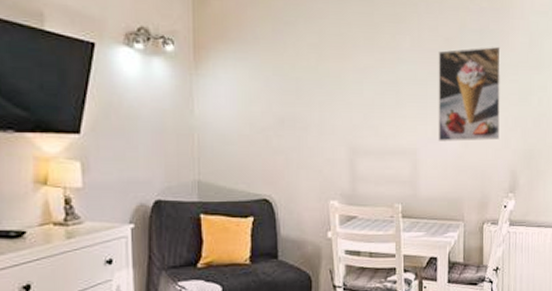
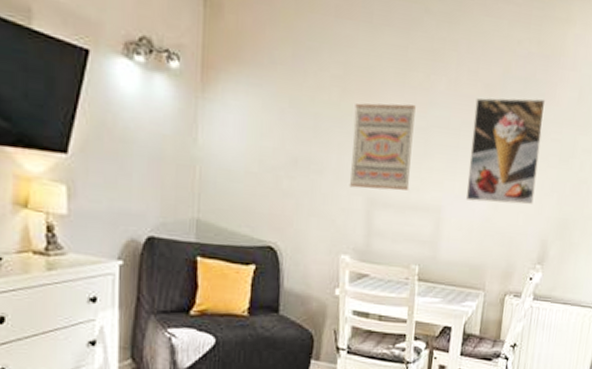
wall art: none [331,62,386,140] -> present [349,103,416,191]

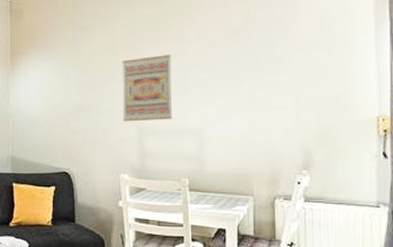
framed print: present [465,97,546,205] -> none [223,32,290,121]

